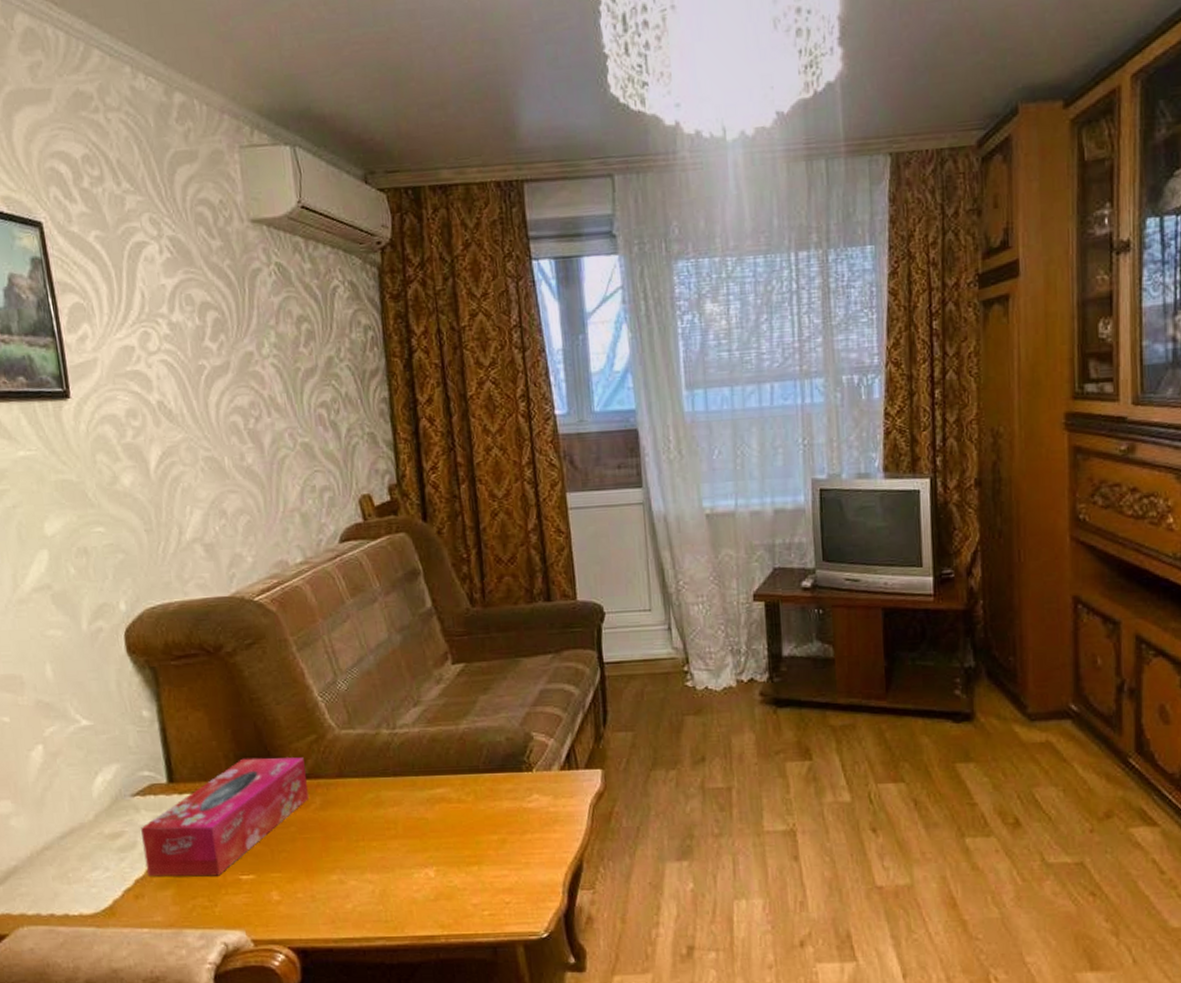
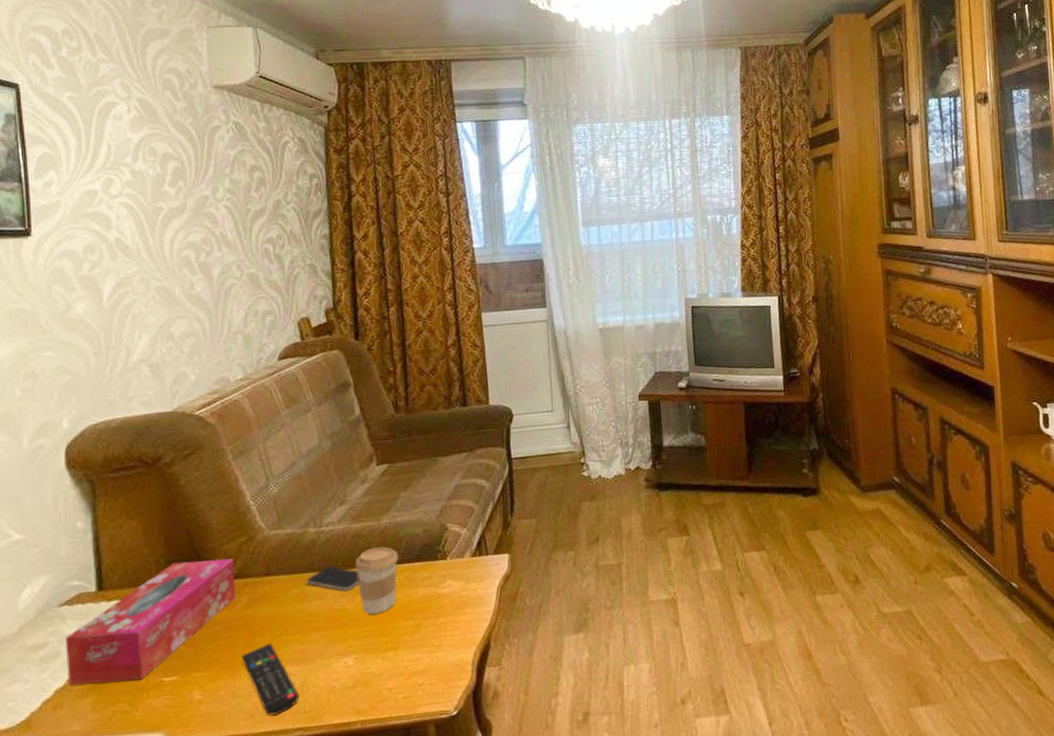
remote control: none [317,848,380,922] -> present [241,643,299,716]
smartphone: none [381,770,438,800] -> present [306,565,360,592]
coffee cup: none [432,753,480,825] -> present [354,546,399,615]

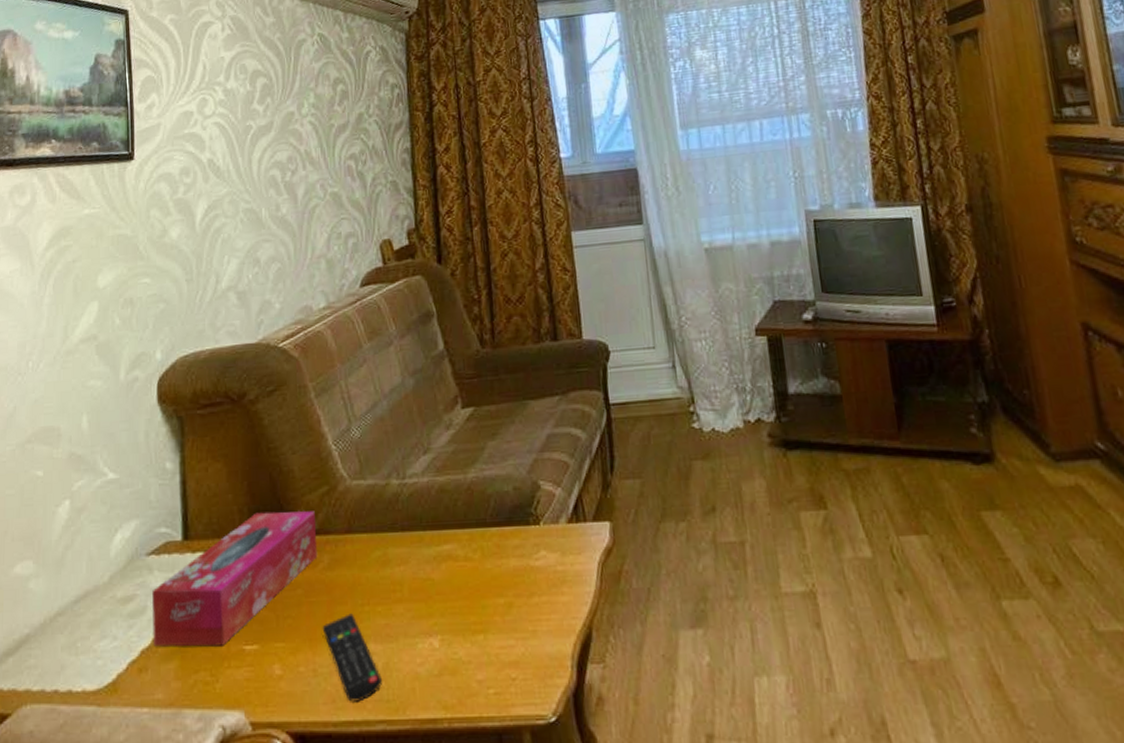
smartphone: present [306,565,360,592] -> none [388,524,445,558]
coffee cup: present [354,546,399,615] -> none [440,505,487,587]

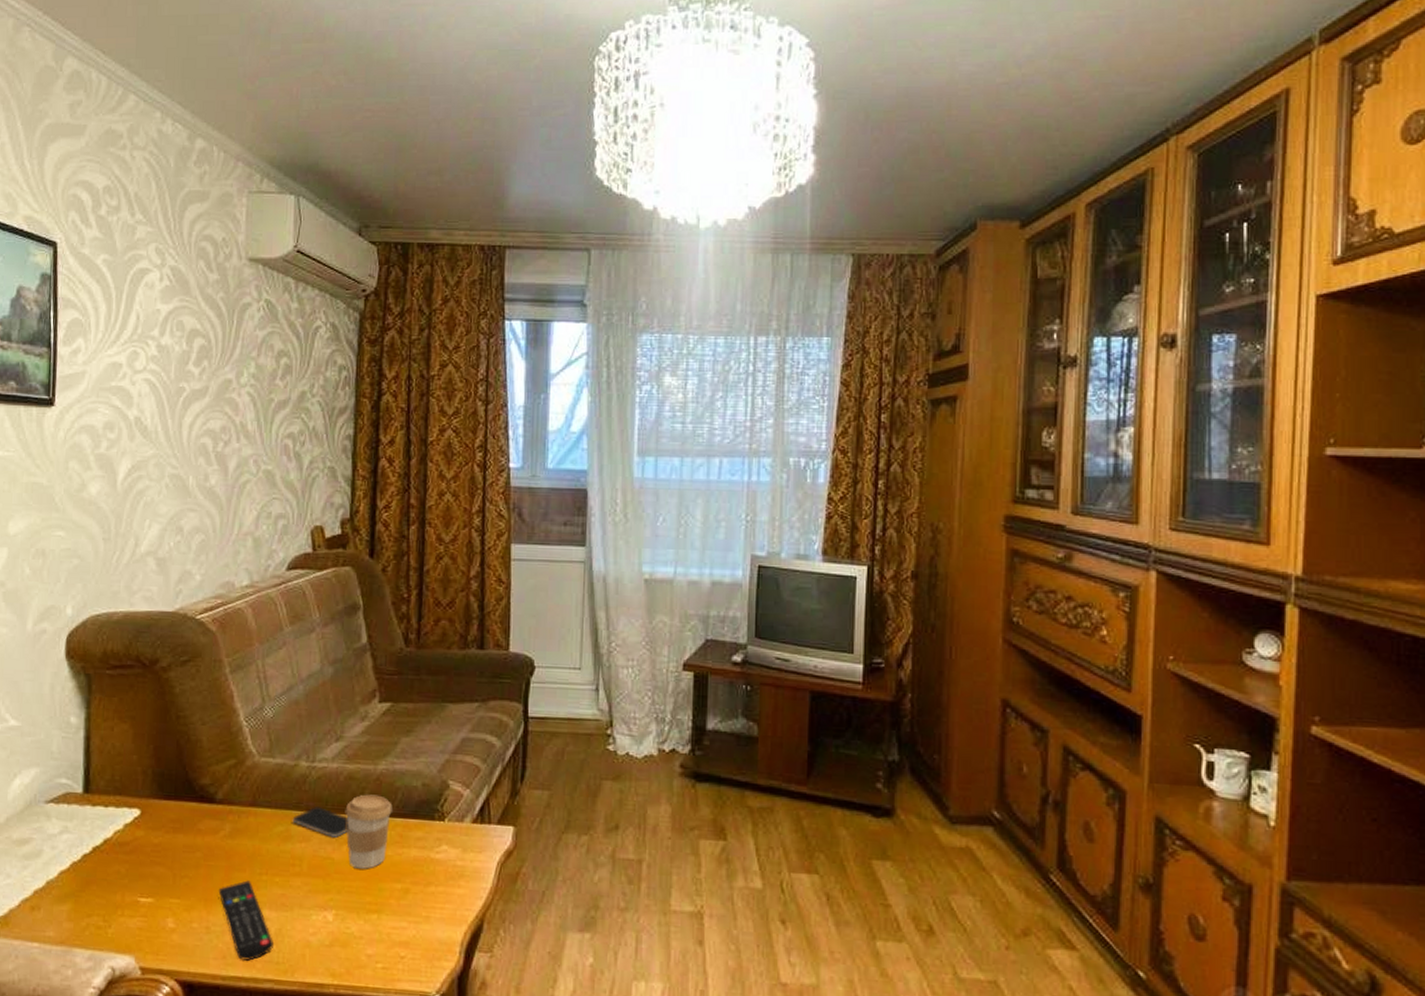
tissue box: present [152,511,318,647] -> none [47,776,220,896]
smartphone: none [388,524,445,558] -> present [292,805,349,839]
coffee cup: none [440,505,487,587] -> present [345,794,393,869]

